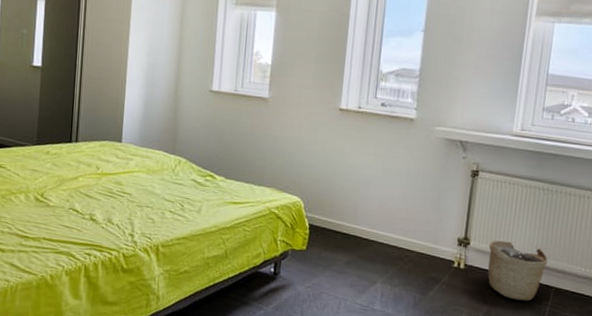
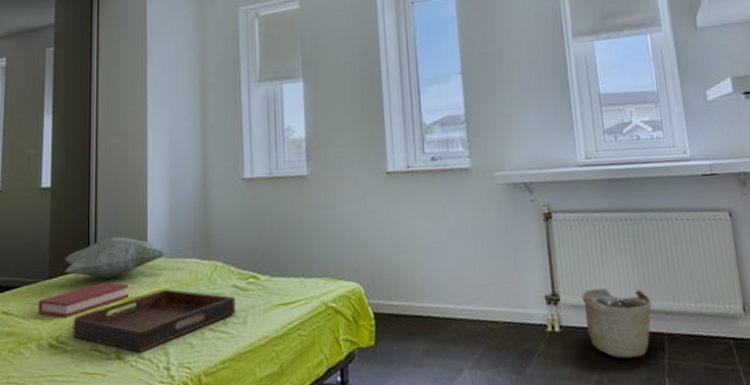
hardback book: none [26,156,104,179] -> present [37,282,128,318]
decorative pillow: none [50,119,137,154] -> present [64,236,165,279]
serving tray: none [55,171,194,219] -> present [73,289,236,352]

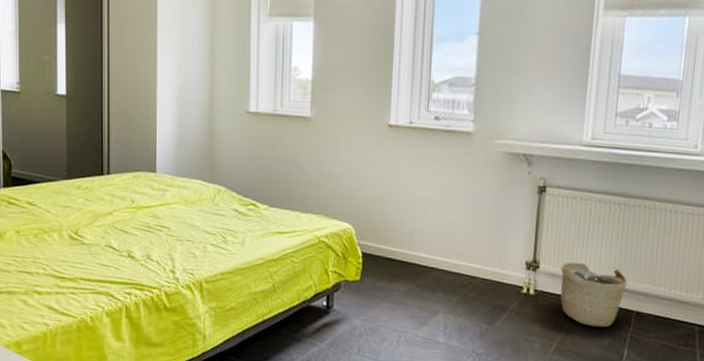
hardback book: present [37,282,128,318] -> none [58,189,139,215]
decorative pillow: present [64,236,165,279] -> none [81,149,172,187]
serving tray: present [73,289,236,352] -> none [89,203,236,255]

